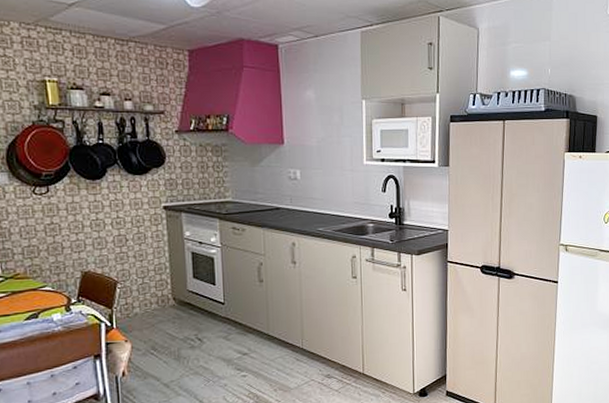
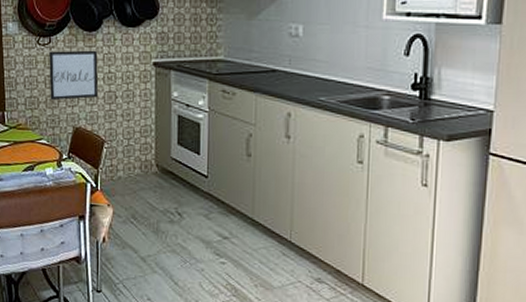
wall art: none [48,197,108,248] -> present [49,50,99,101]

